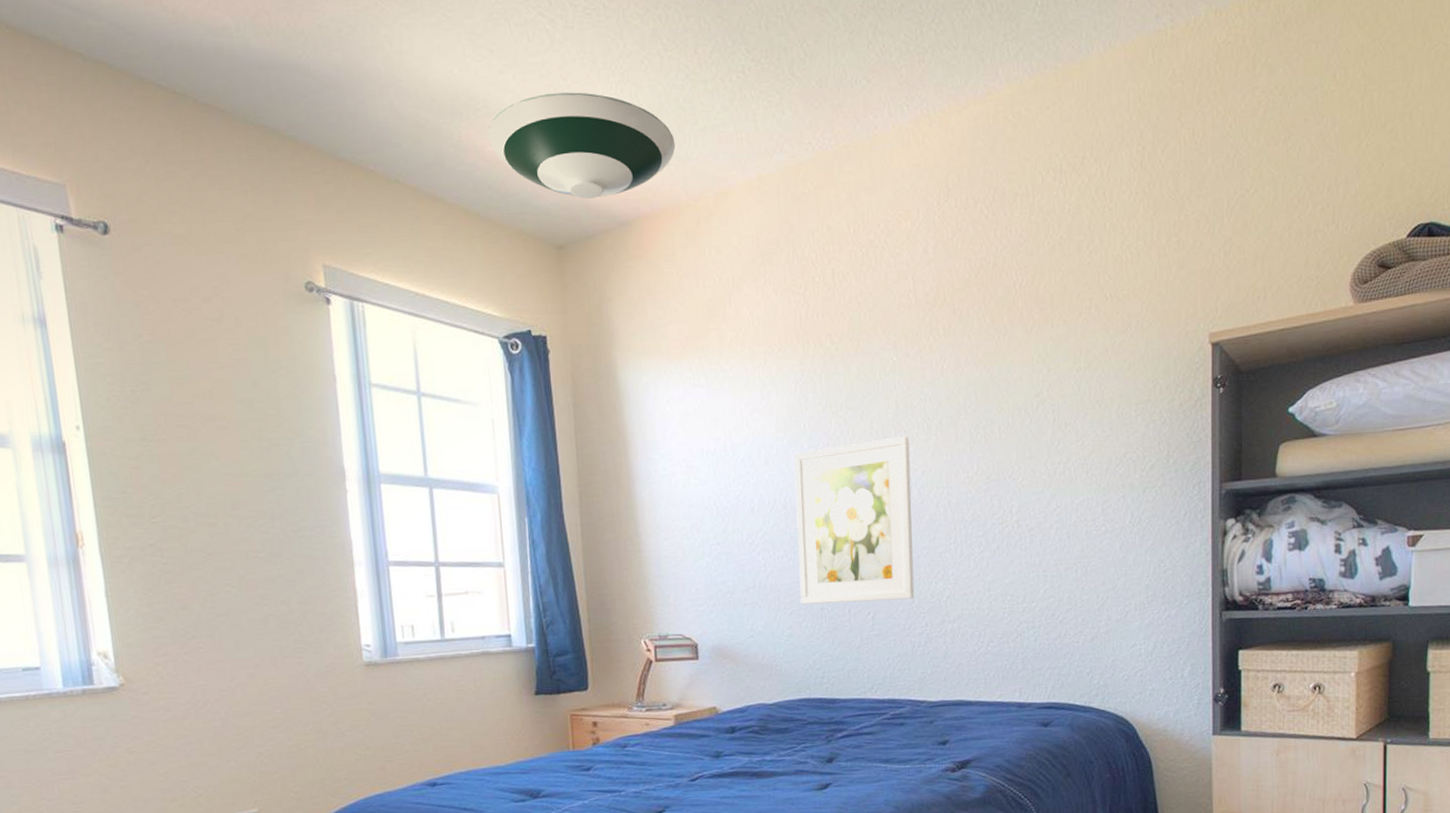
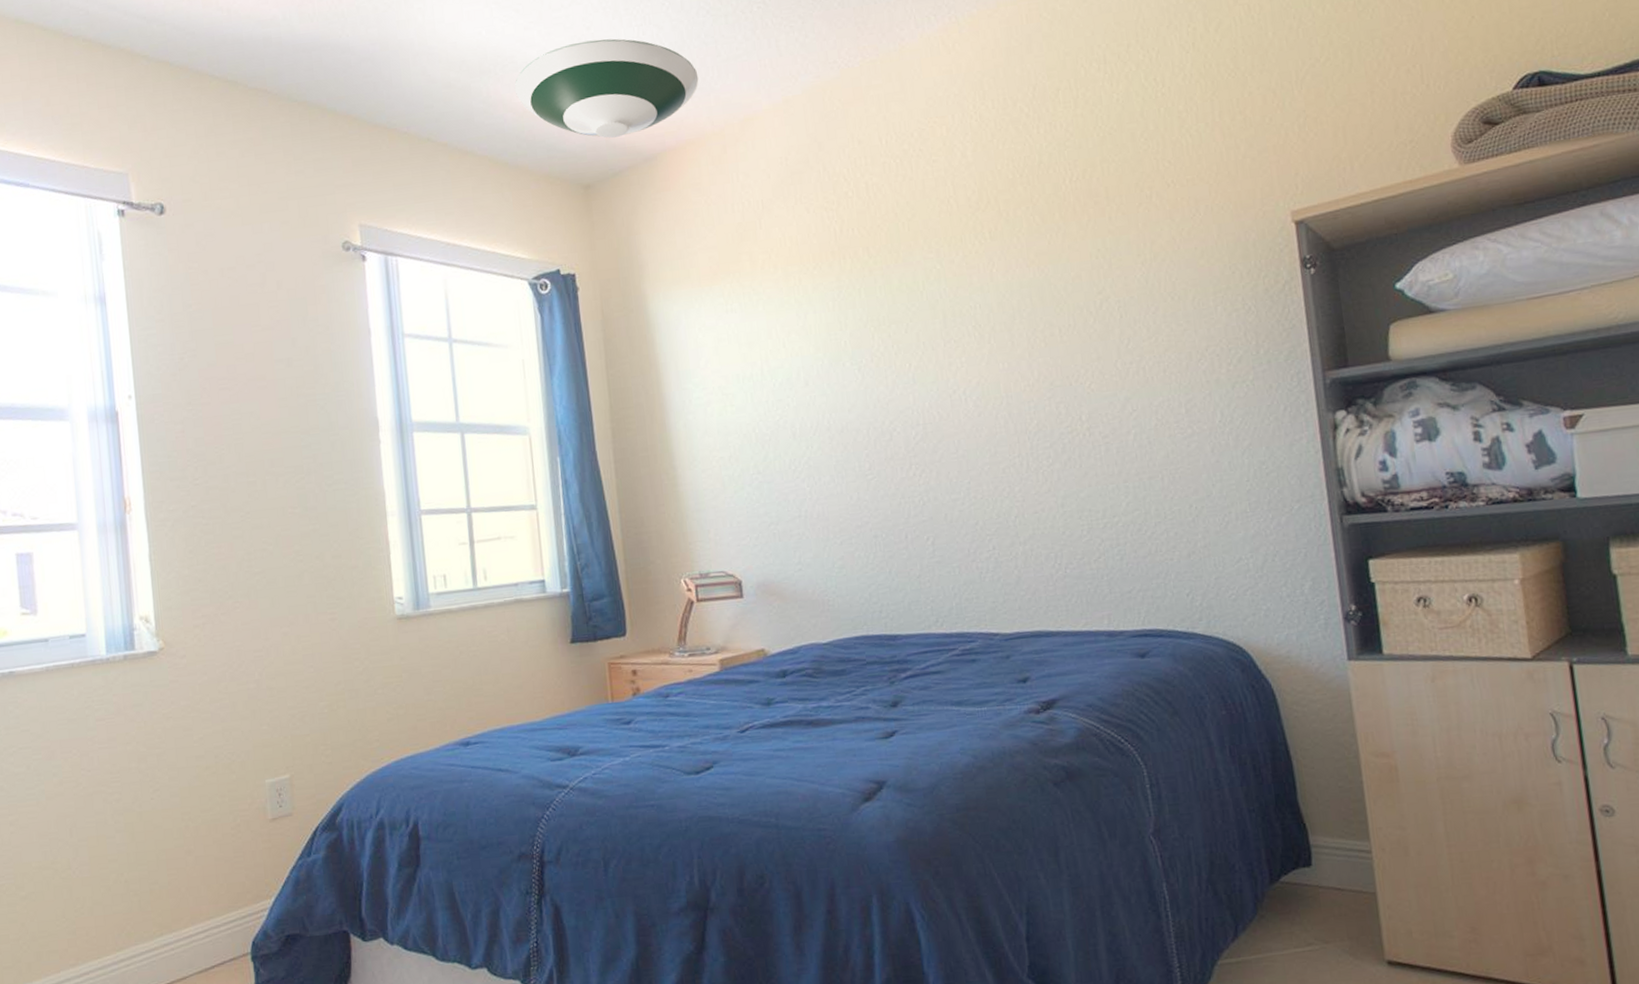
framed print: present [794,436,915,604] -> none [836,346,978,533]

